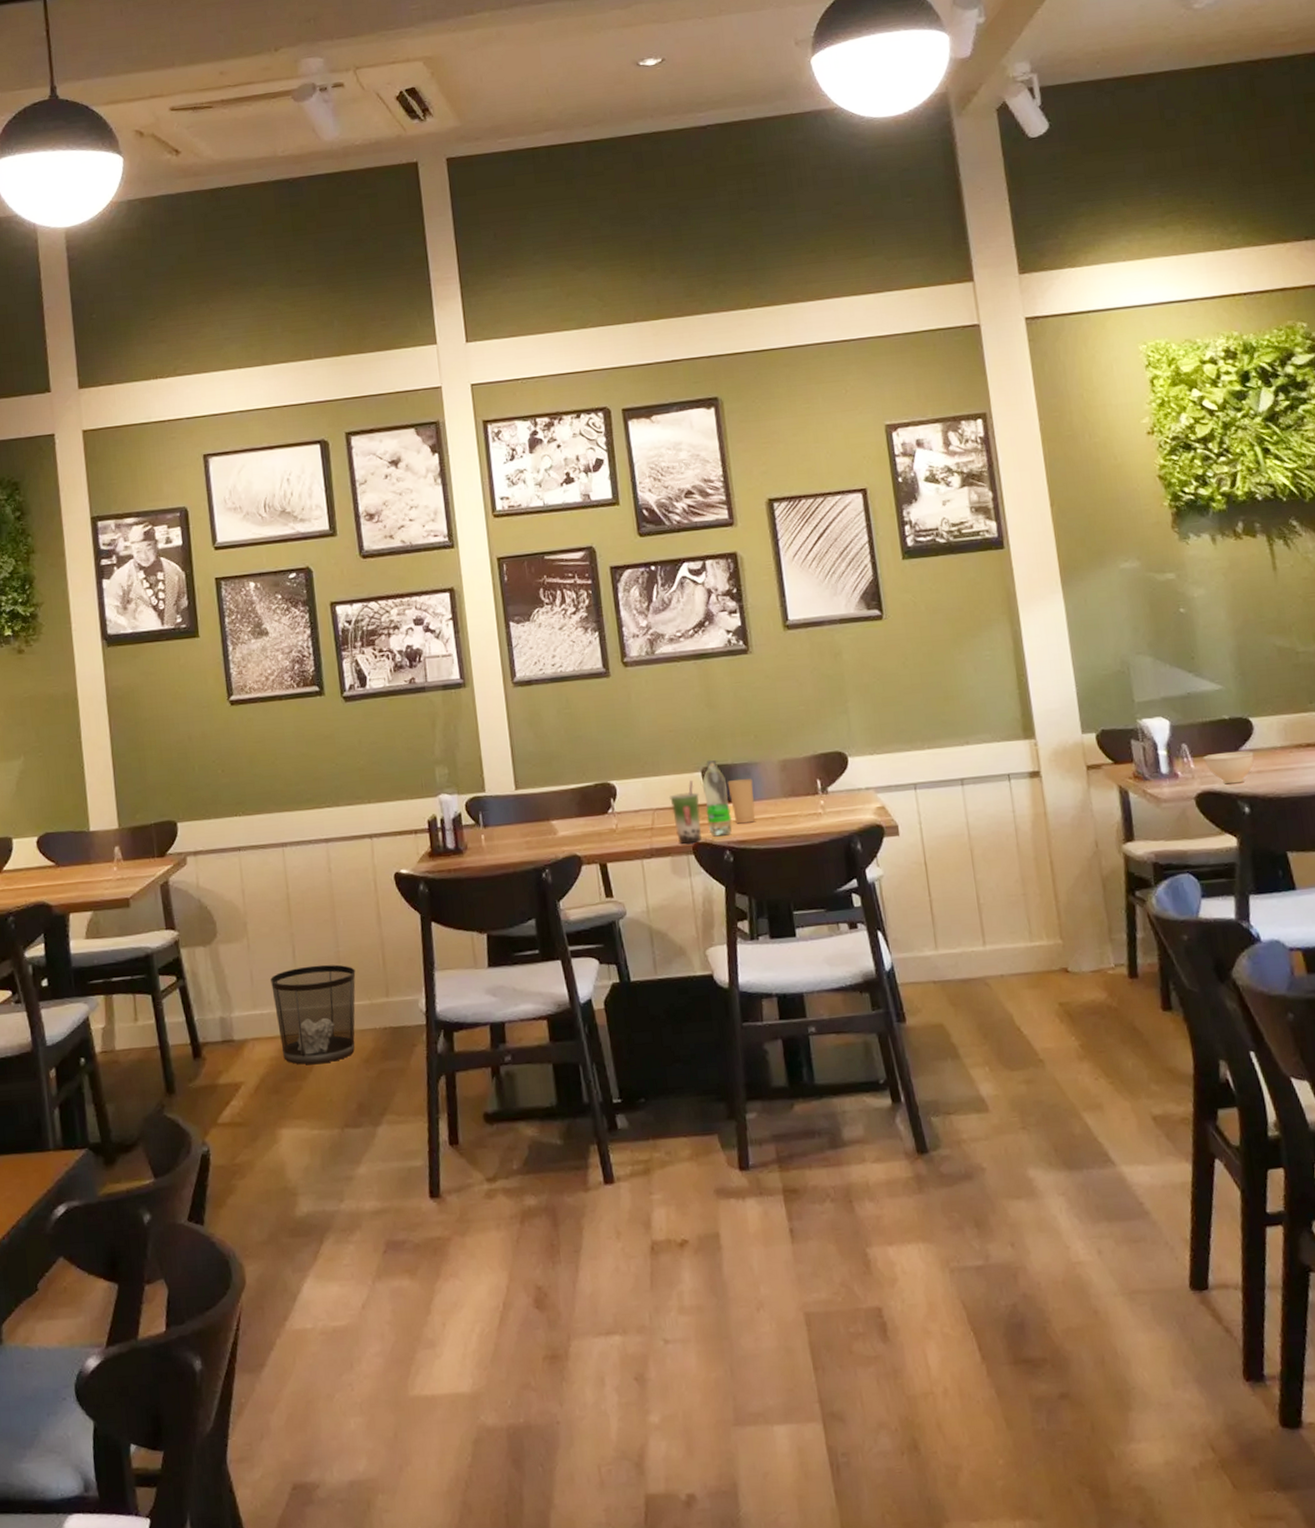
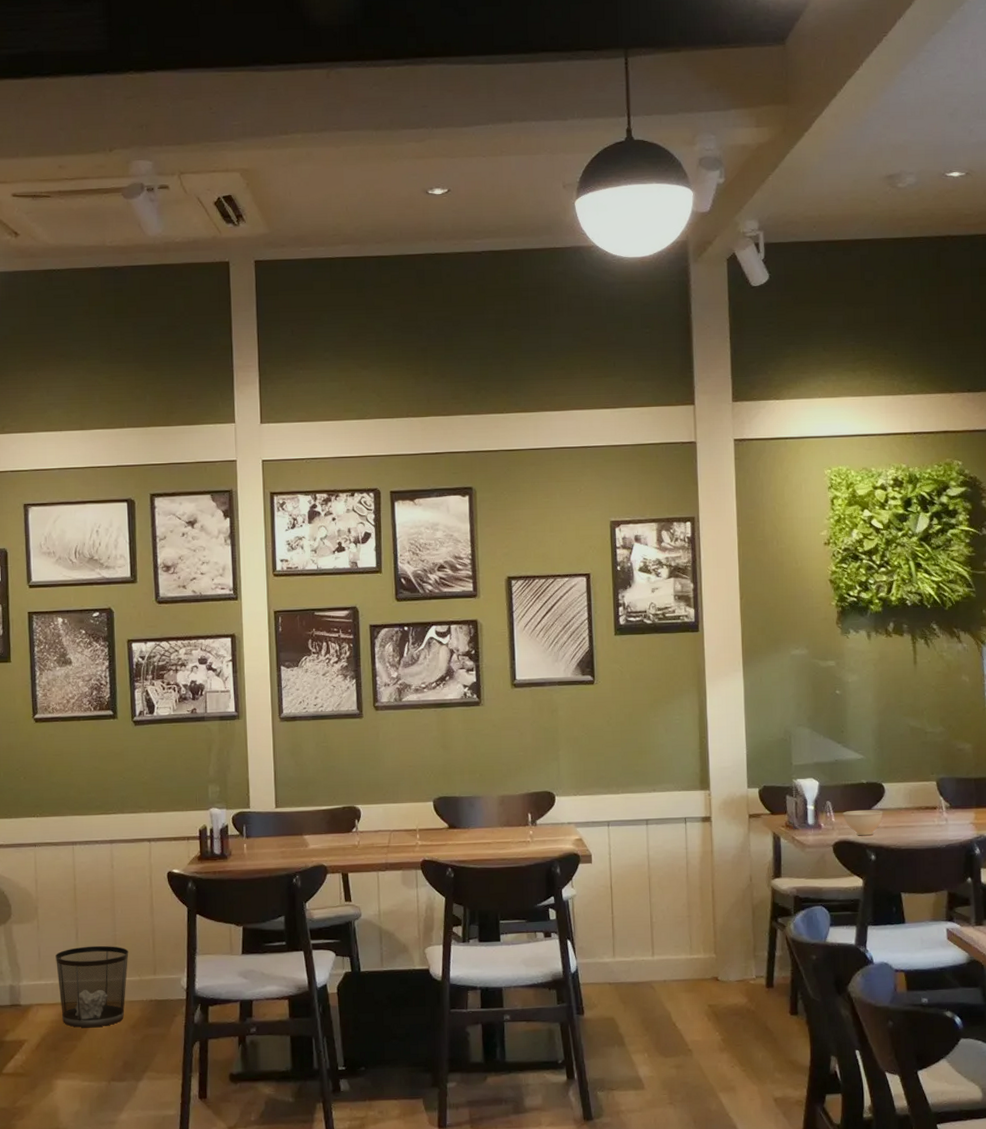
beverage cup: present [668,781,702,844] -> none [404,809,430,860]
bottle: present [702,759,732,837] -> none [433,792,455,856]
cup: present [727,778,756,824] -> none [454,809,475,847]

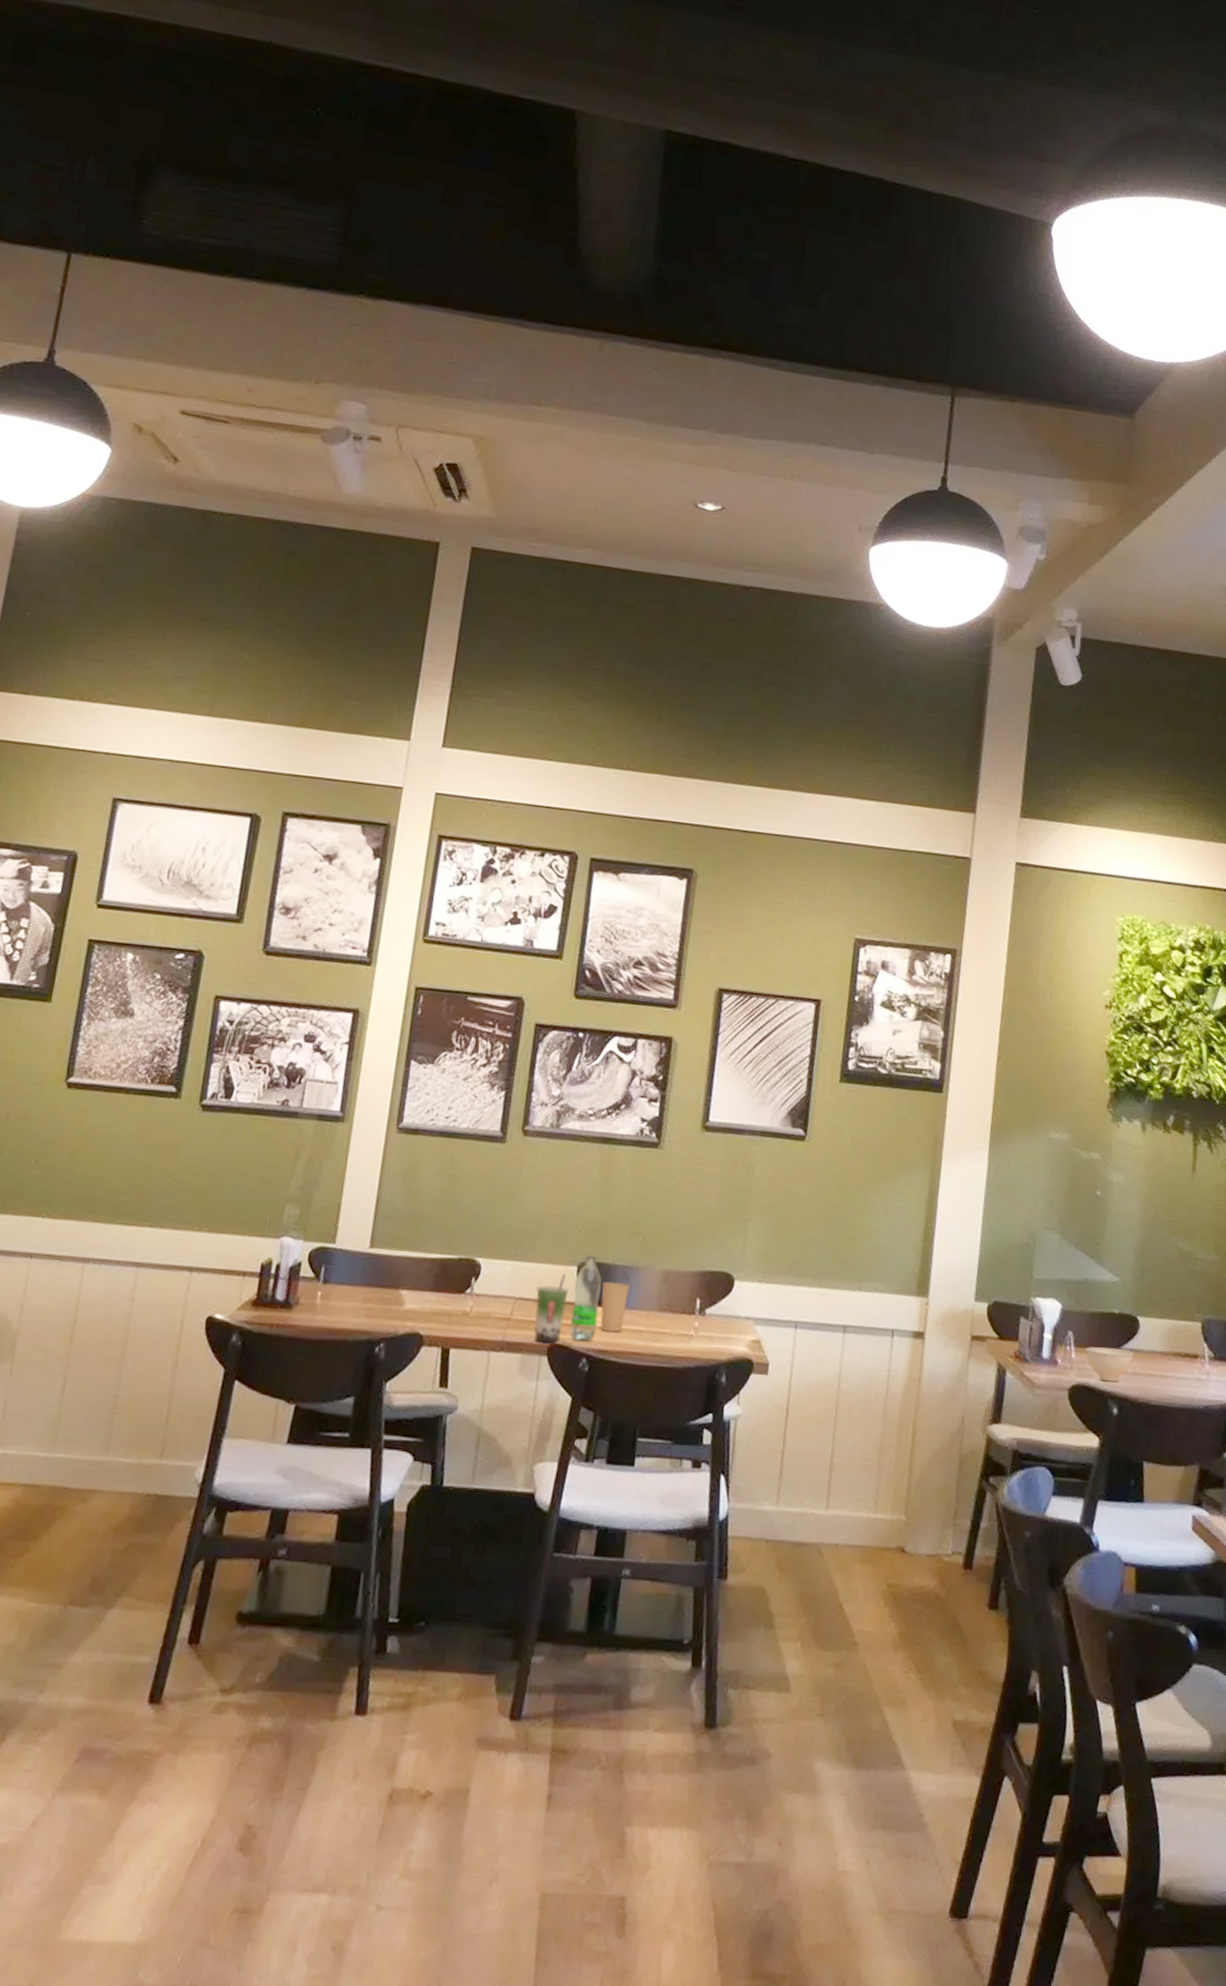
waste bin: present [56,945,129,1028] -> none [17,1406,132,1525]
beverage cup: none [404,809,430,860] -> present [534,1274,569,1343]
bottle: none [433,792,455,856] -> present [569,1255,602,1342]
cup: none [454,809,475,847] -> present [600,1281,630,1333]

